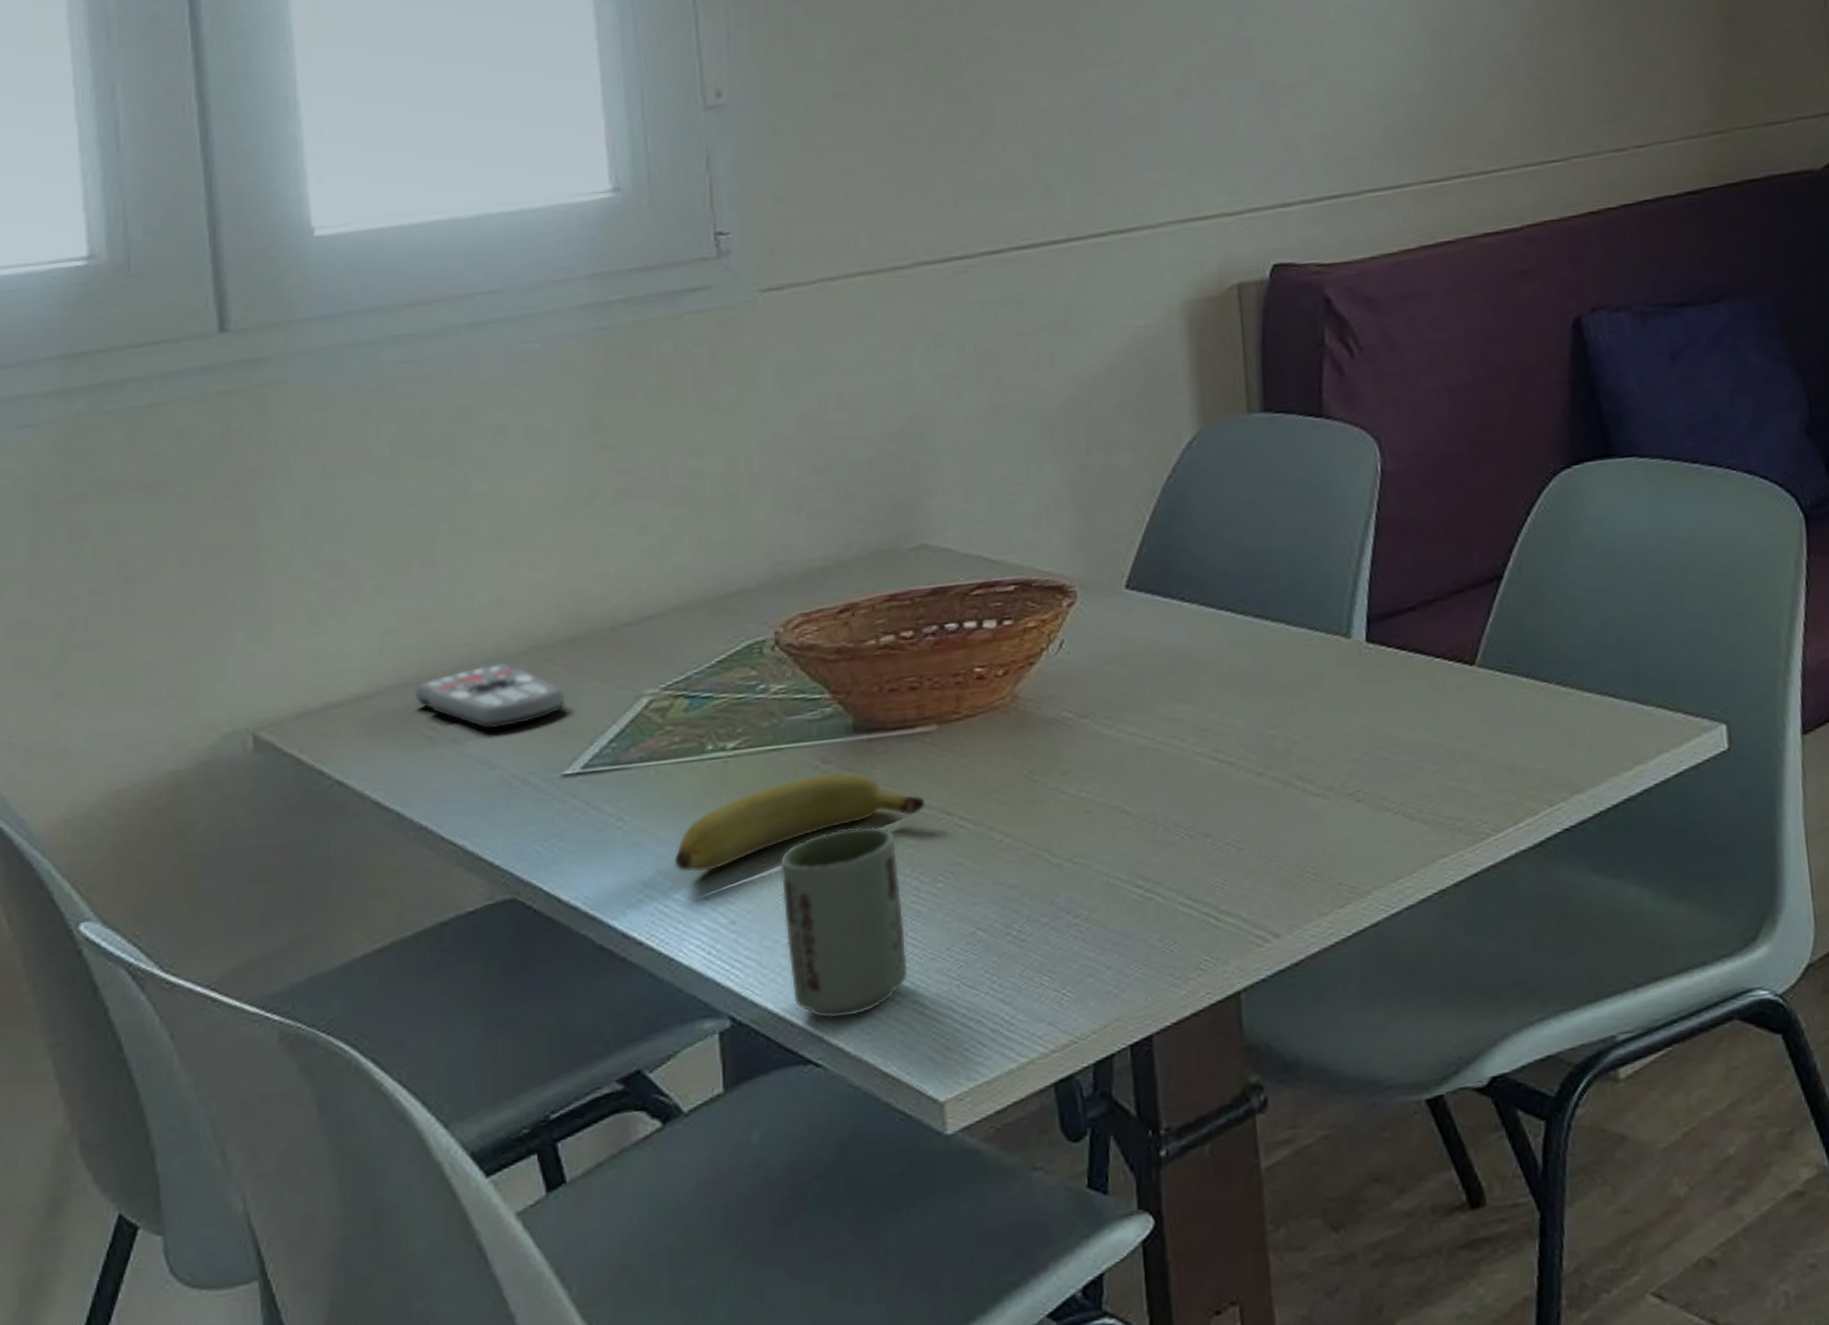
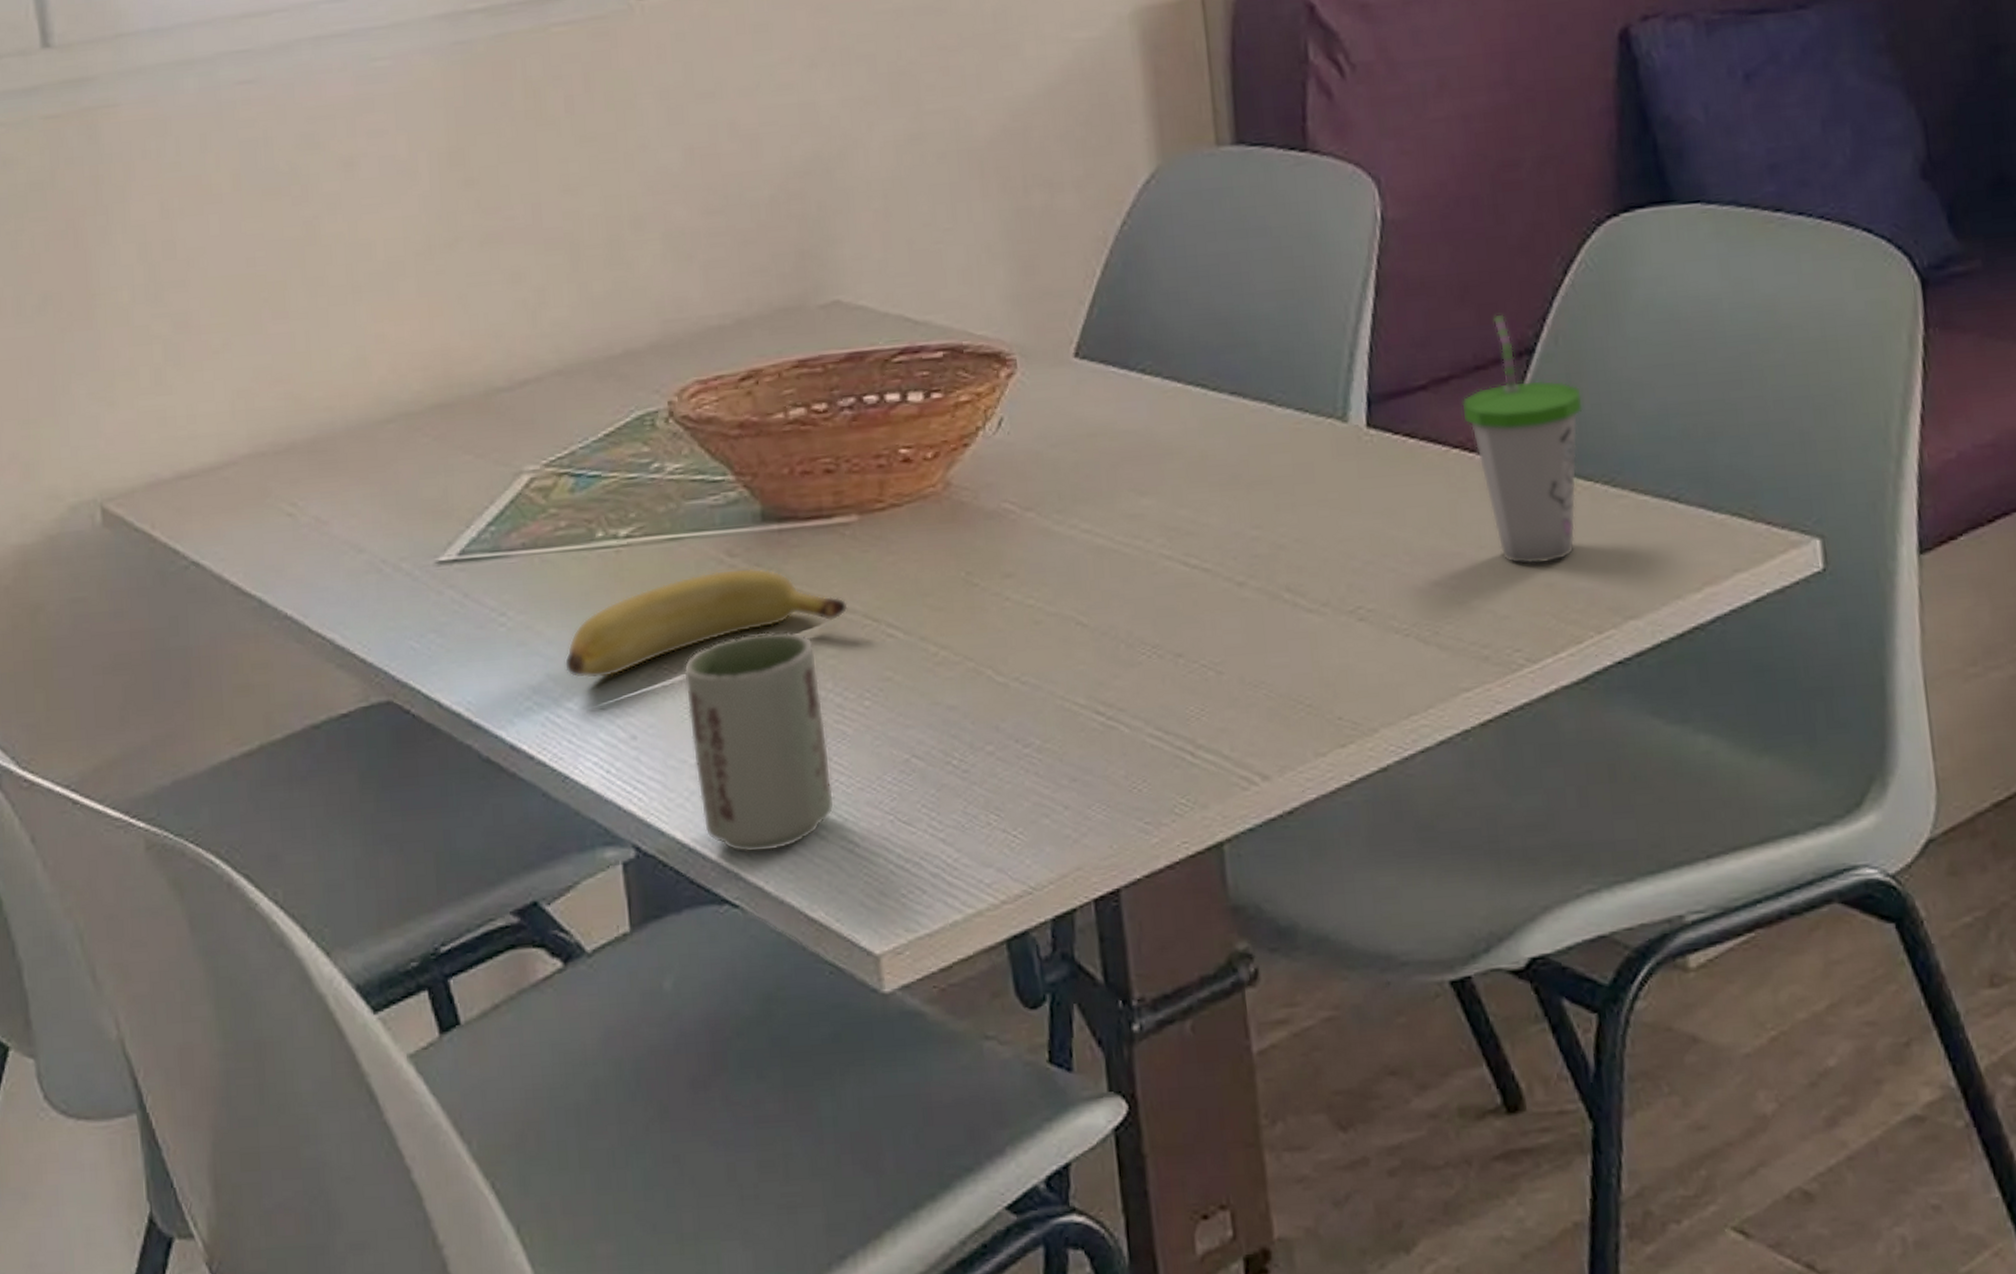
remote control: present [414,662,566,730] -> none [271,430,438,507]
cup: none [1443,548,1541,752] -> present [1462,314,1584,565]

